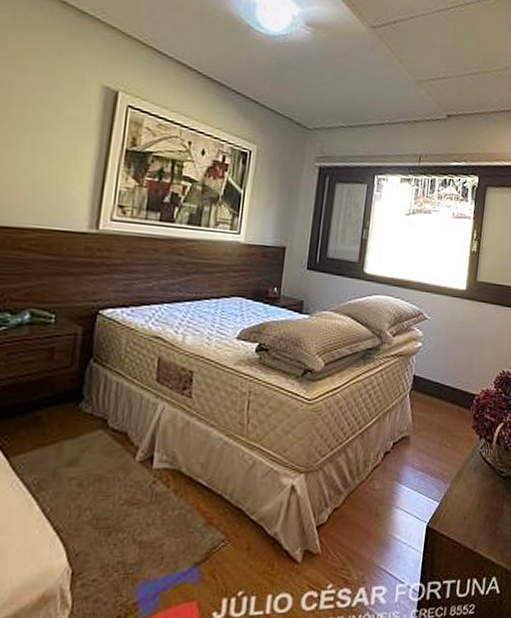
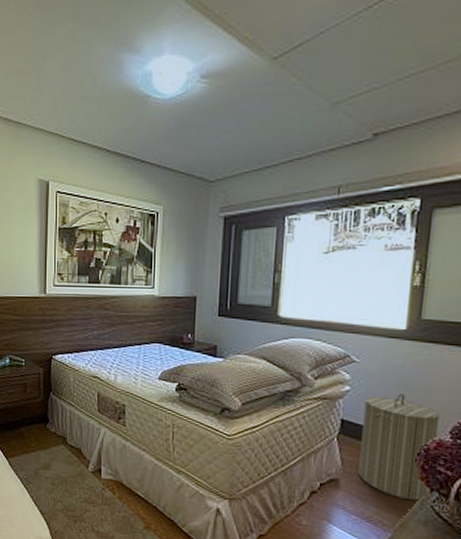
laundry hamper: none [426,348,488,450] -> present [358,393,440,501]

